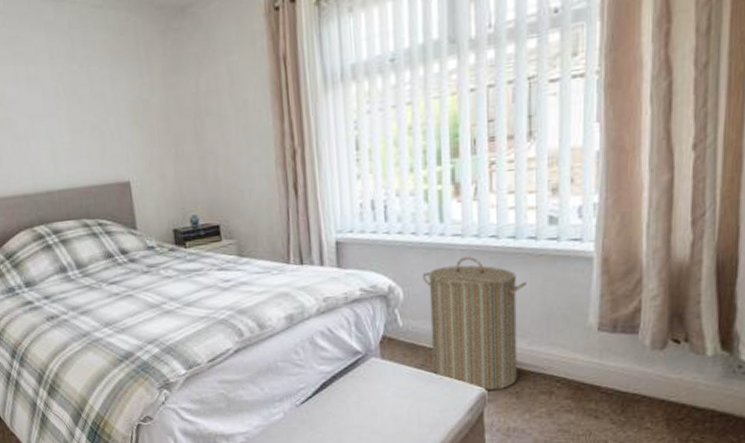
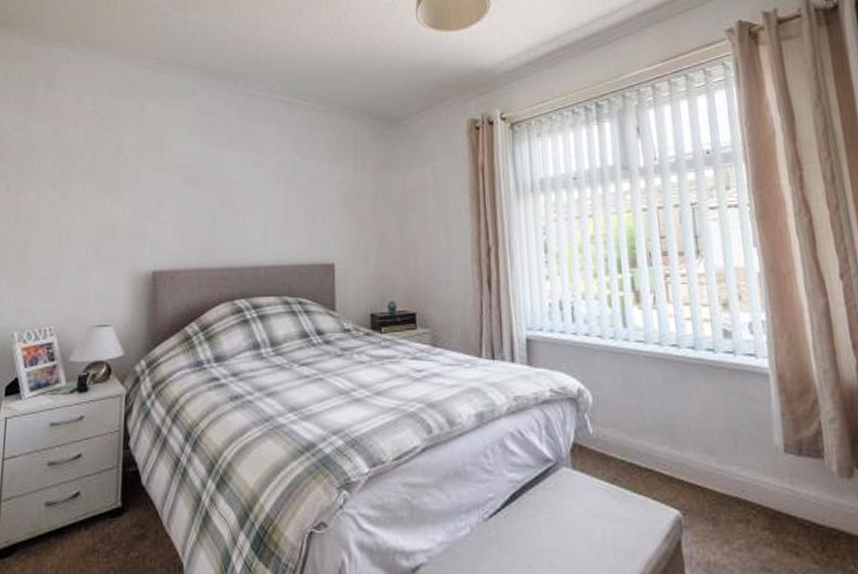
laundry hamper: present [422,256,526,391] -> none [609,364,712,514]

